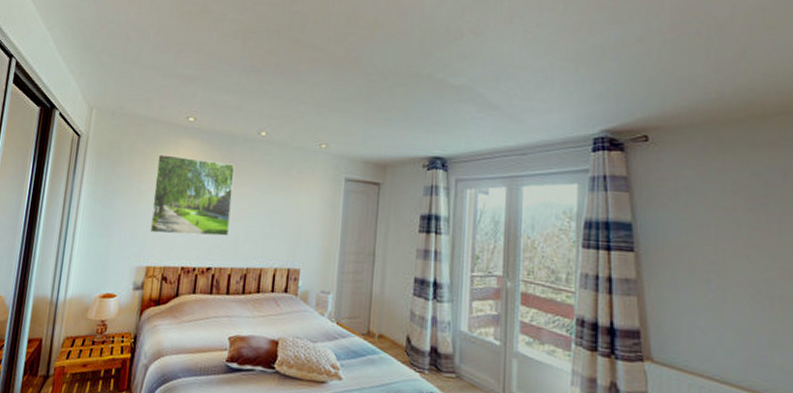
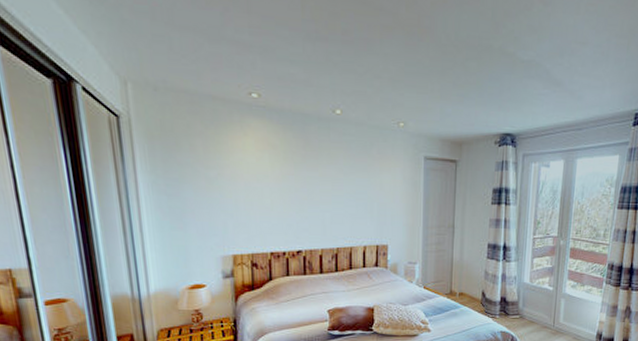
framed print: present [149,154,235,237] -> none [223,137,316,221]

